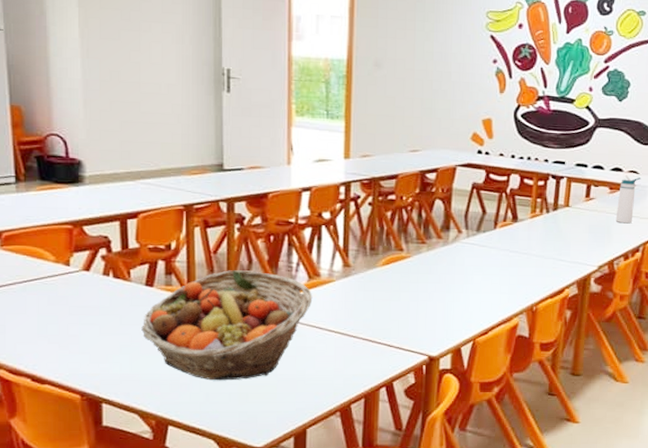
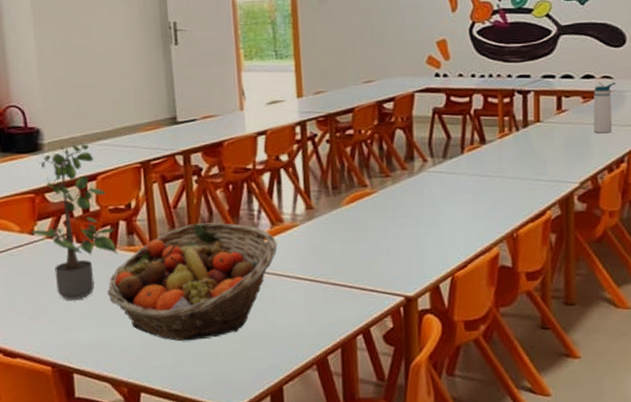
potted plant: none [67,179,154,333] -> present [31,142,117,300]

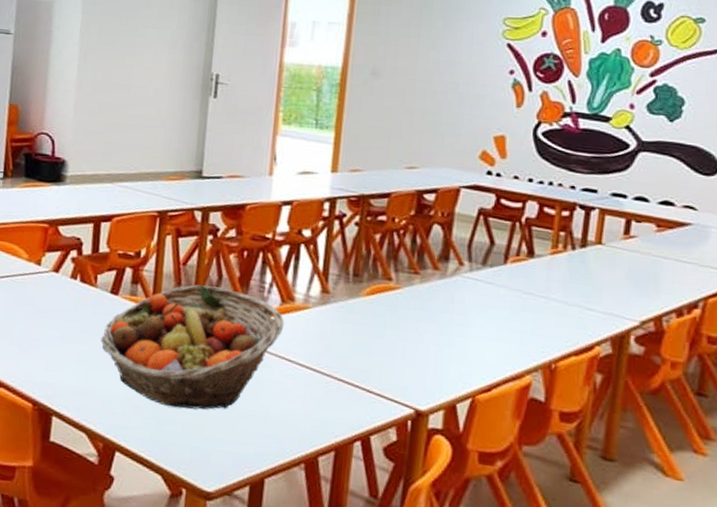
potted plant: present [31,142,117,300] -> none [38,180,121,340]
water bottle: present [593,81,616,134] -> none [664,210,701,272]

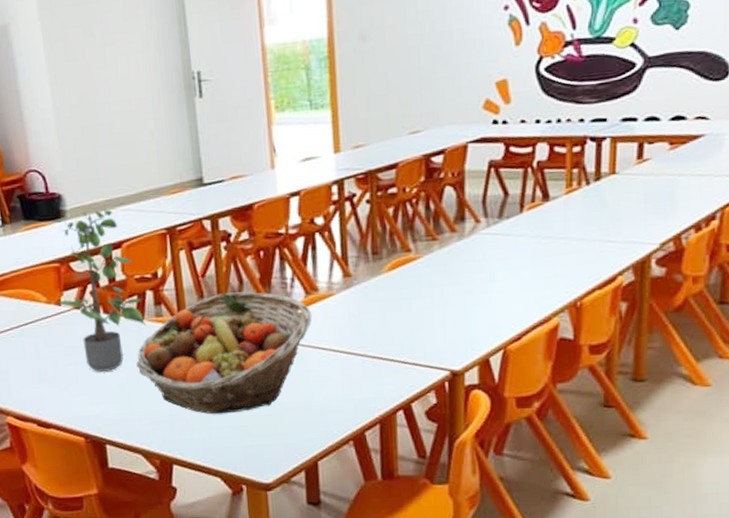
potted plant: none [38,180,121,340] -> present [58,208,145,372]

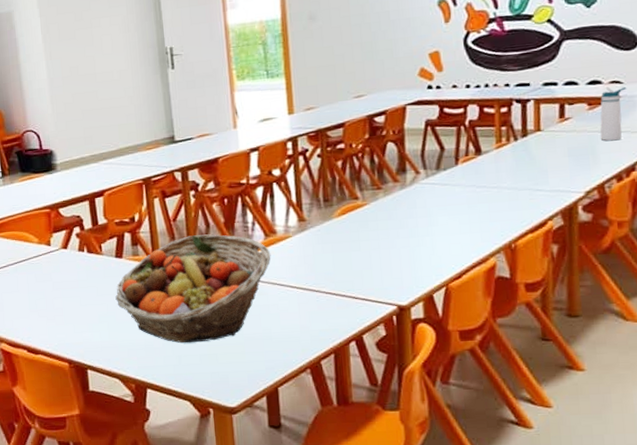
potted plant: present [58,208,145,372] -> none [48,162,124,304]
water bottle: none [680,123,713,186] -> present [600,86,627,141]

